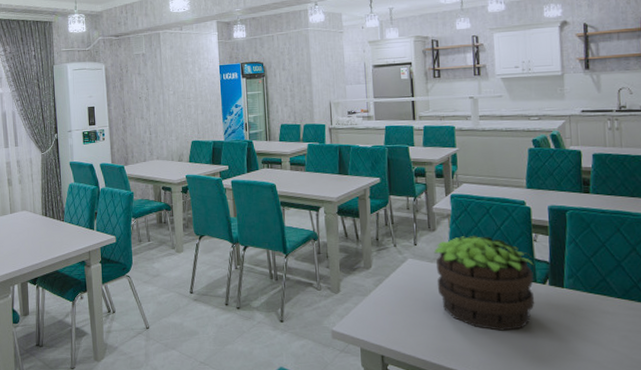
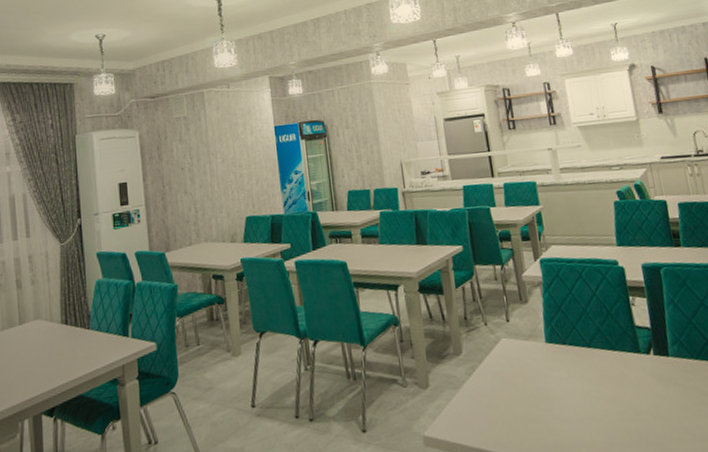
potted plant: present [433,235,535,331] -> none [528,303,642,415]

